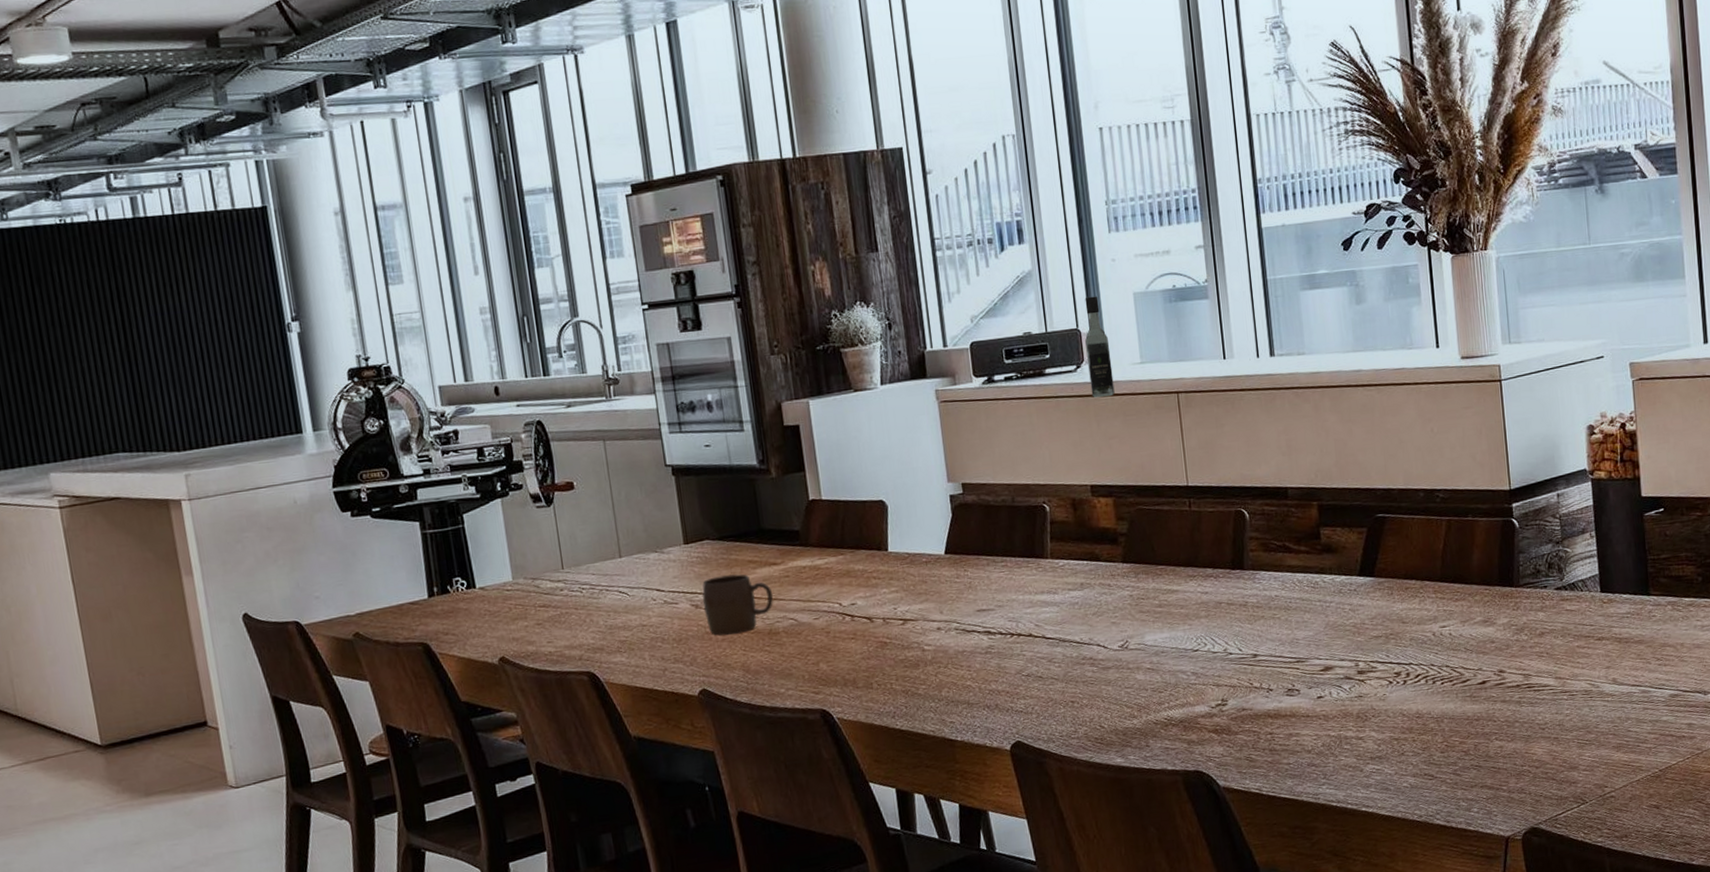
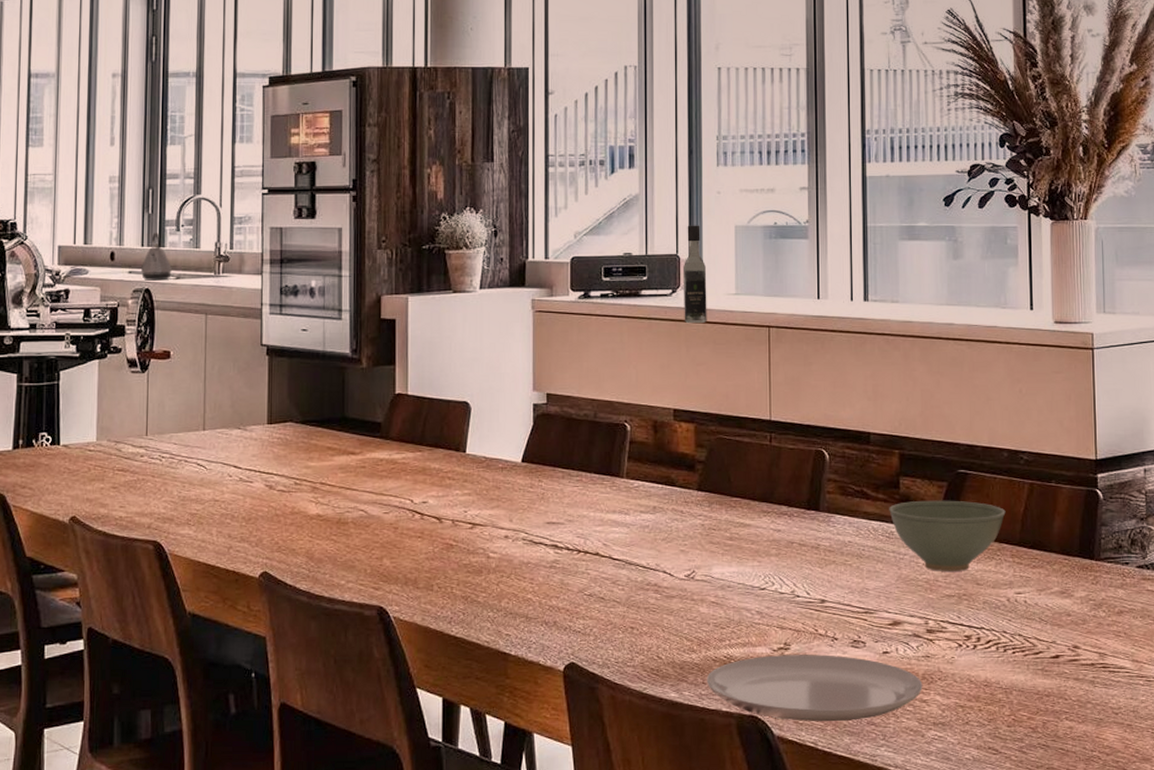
kettle: none [528,361,562,413] -> present [140,232,172,281]
mug: present [702,574,774,635] -> none [277,459,347,518]
plate: none [1149,705,1358,771] -> present [706,654,923,721]
bowl: none [1312,544,1426,615] -> present [889,500,1006,571]

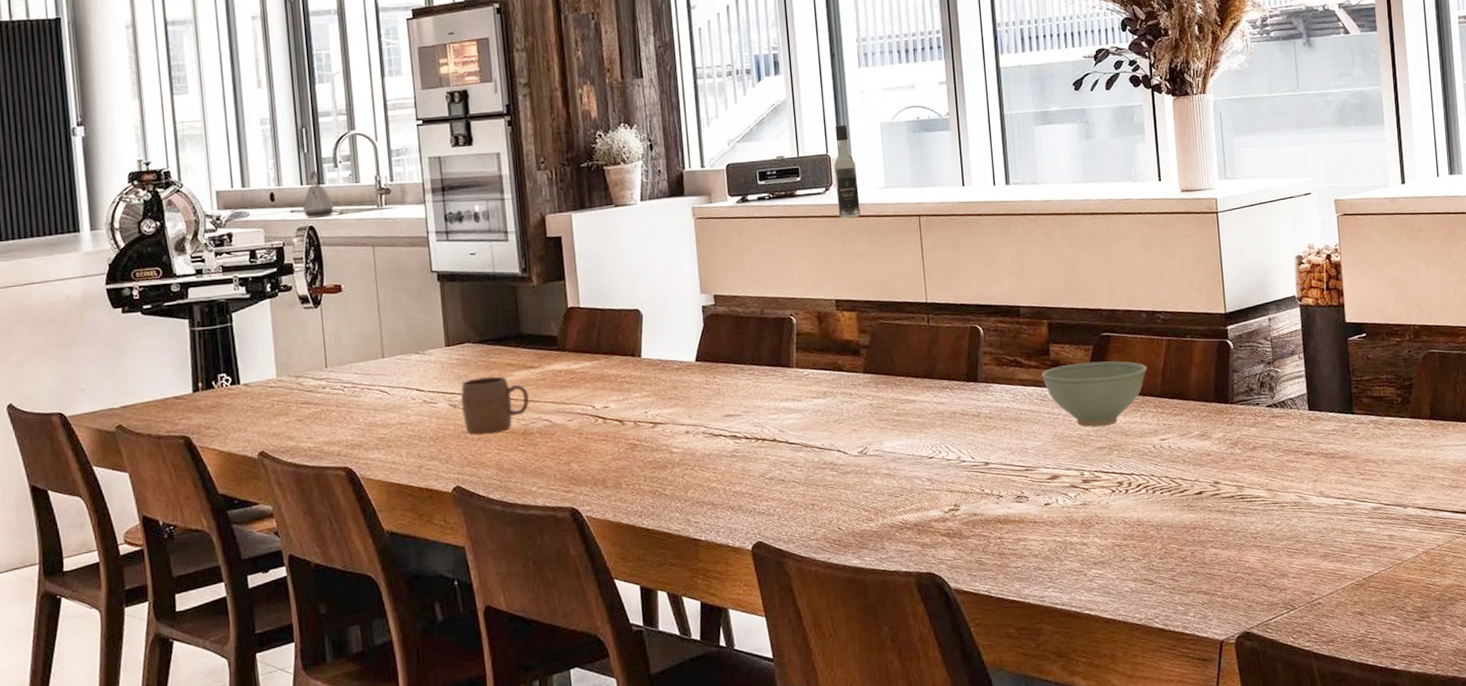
mug: none [277,459,347,518] -> present [460,376,530,434]
plate: present [706,654,923,721] -> none [885,511,1083,573]

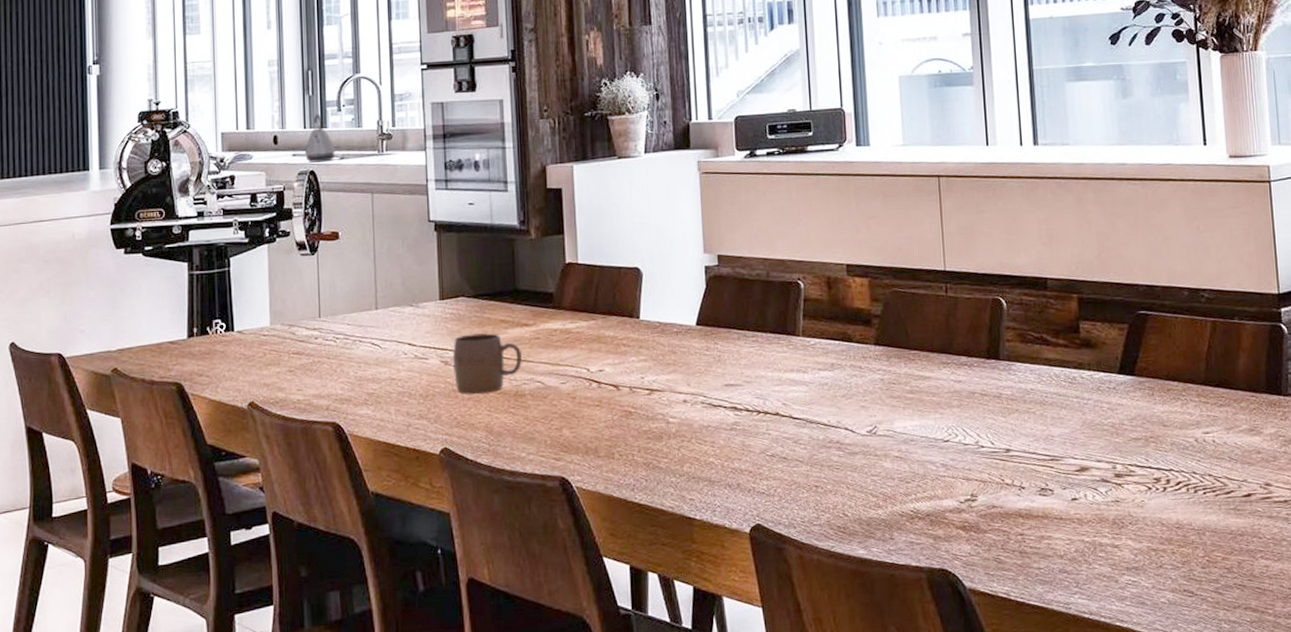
bottle: present [833,125,861,219] -> none [848,77,876,178]
bowl: present [1041,361,1147,427] -> none [1070,342,1189,415]

